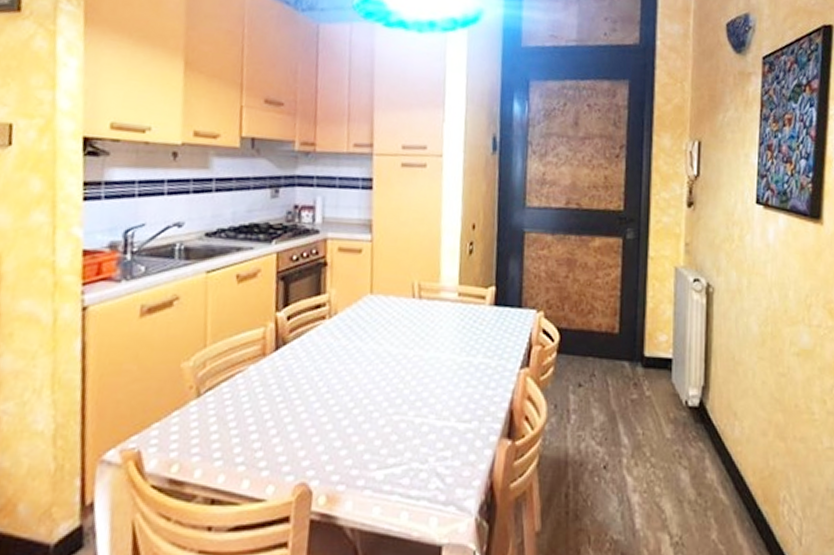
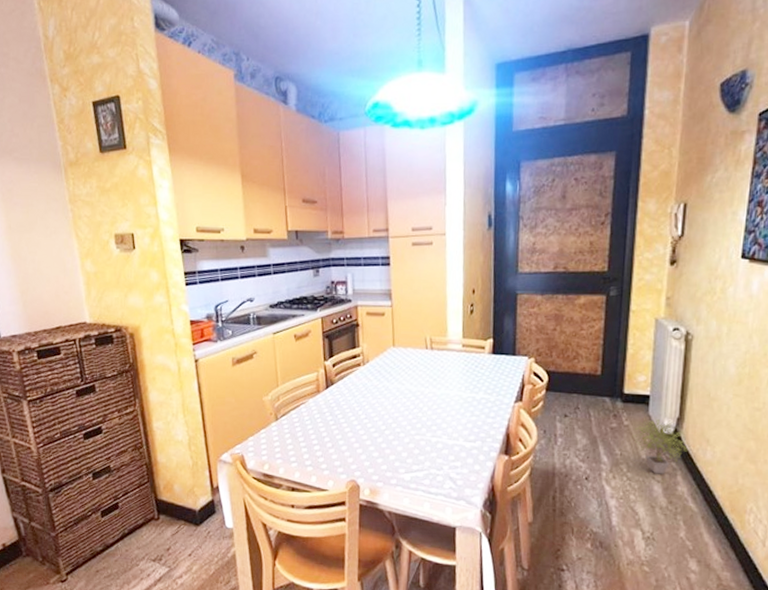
potted plant: none [656,387,718,458] -> present [633,418,691,475]

